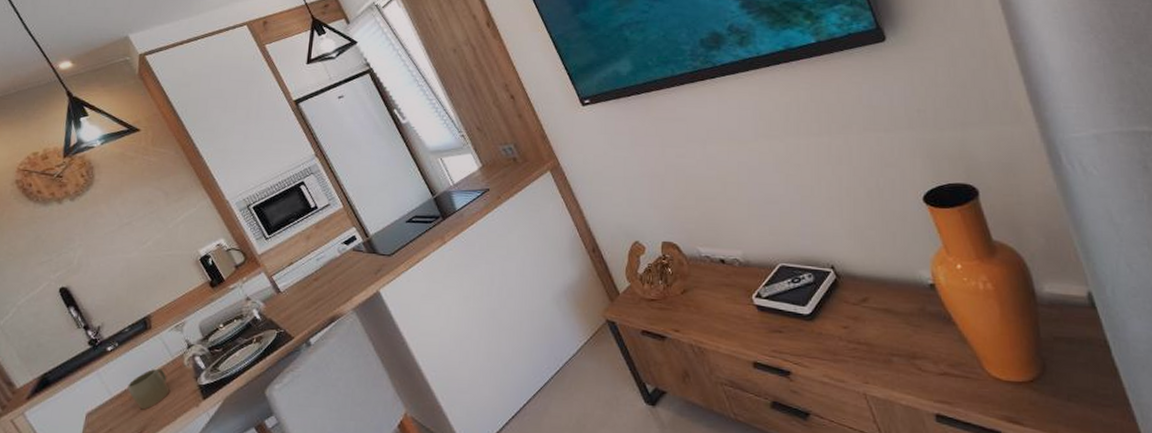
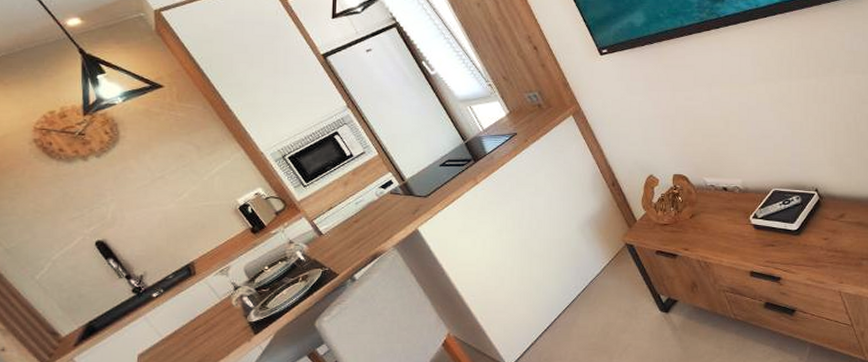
mug: present [127,368,170,410] -> none [177,310,220,348]

